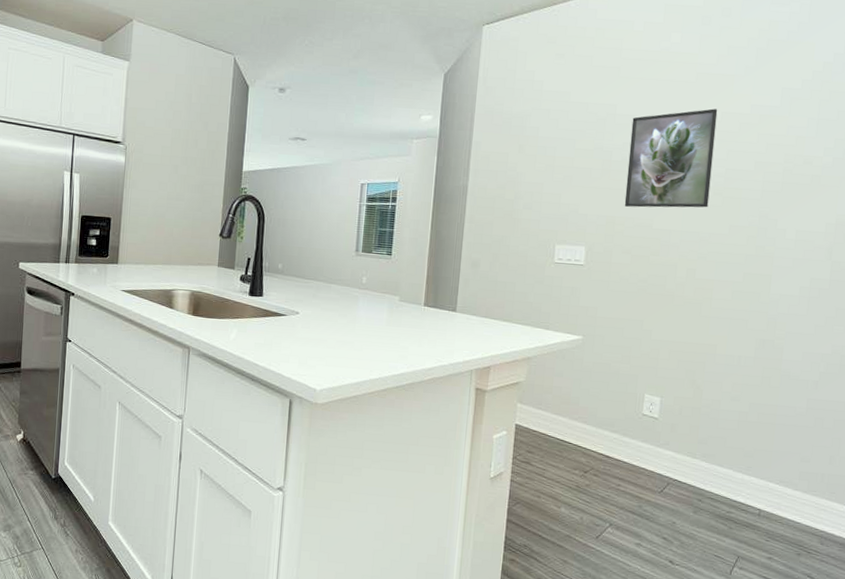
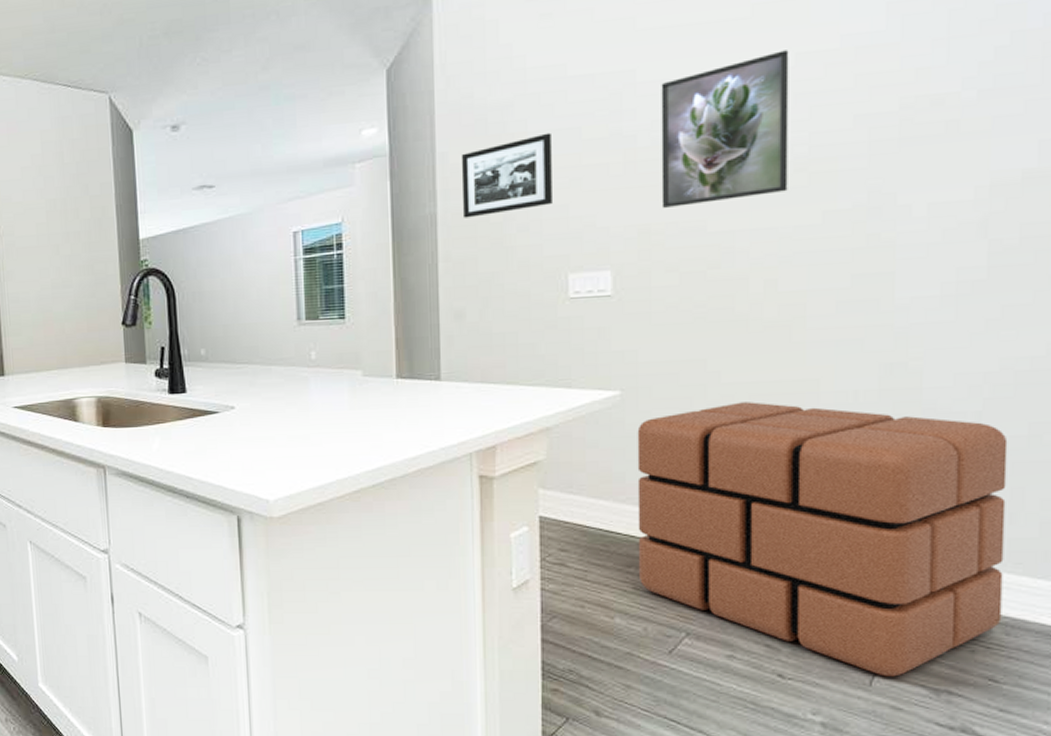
picture frame: none [487,139,555,193] -> present [461,132,552,218]
pouf: none [580,355,833,569] -> present [637,402,1008,677]

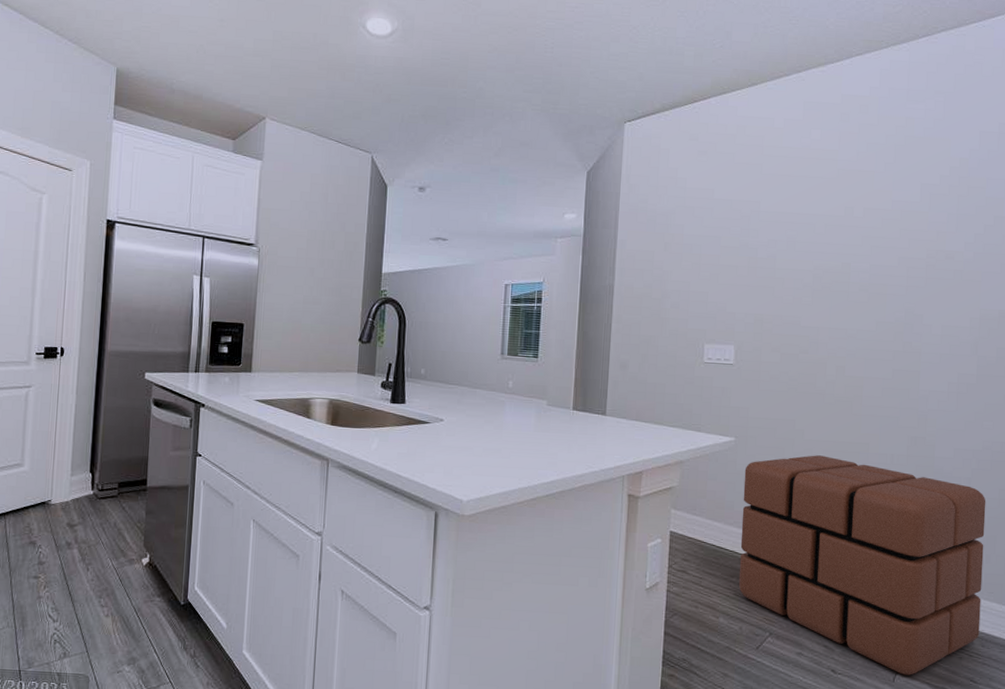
picture frame: present [461,132,552,218] -> none [633,237,700,292]
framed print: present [661,50,789,208] -> none [771,205,860,305]

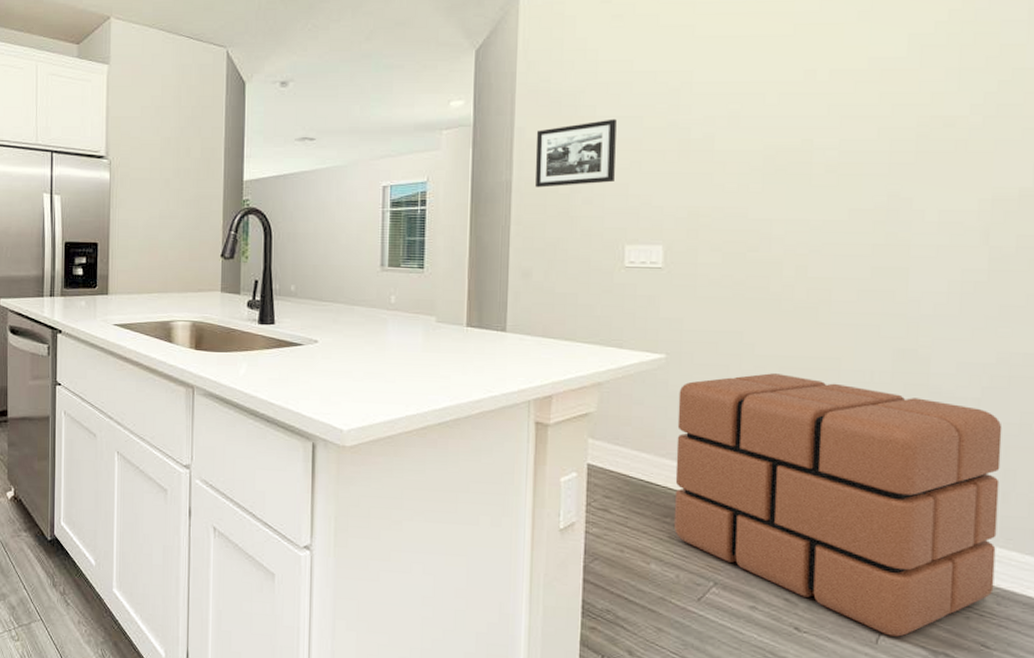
picture frame: none [633,237,700,292] -> present [535,119,617,188]

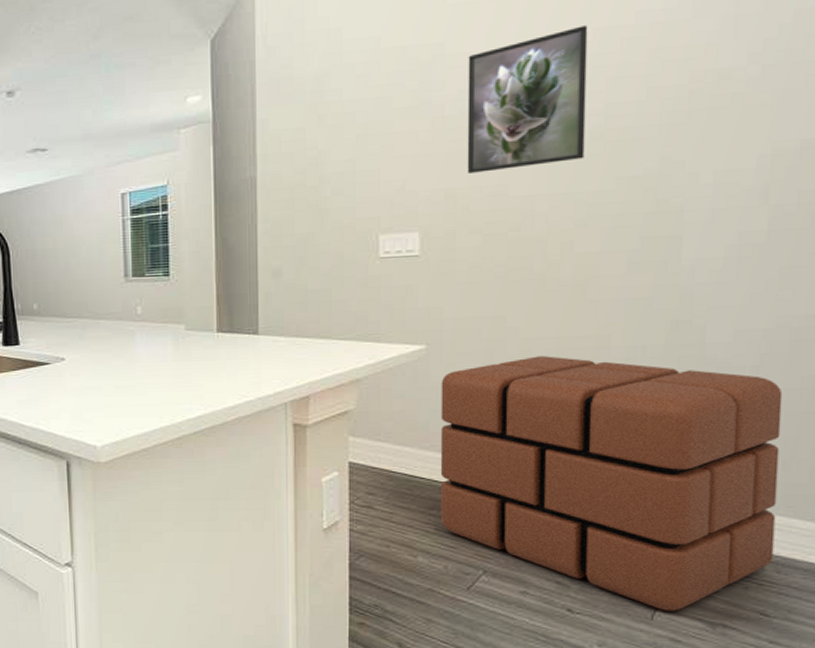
picture frame: present [535,119,617,188] -> none [280,101,365,182]
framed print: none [709,66,825,194] -> present [467,25,588,173]

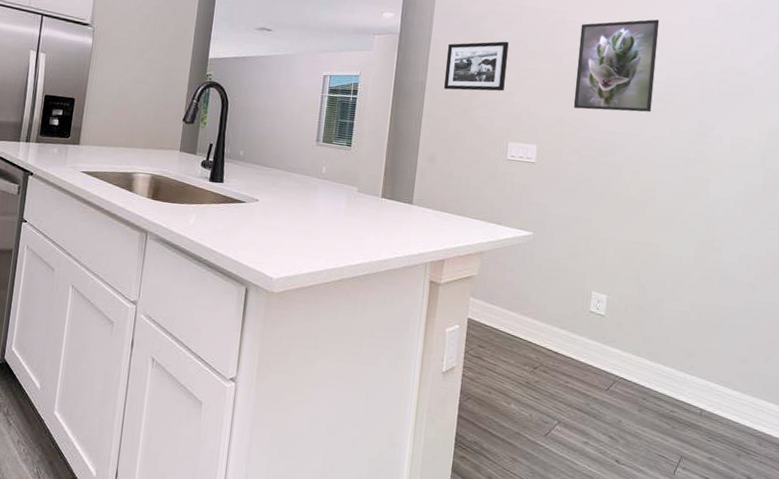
picture frame: none [280,101,365,182] -> present [444,41,509,92]
pouf: present [440,356,783,611] -> none [530,253,768,469]

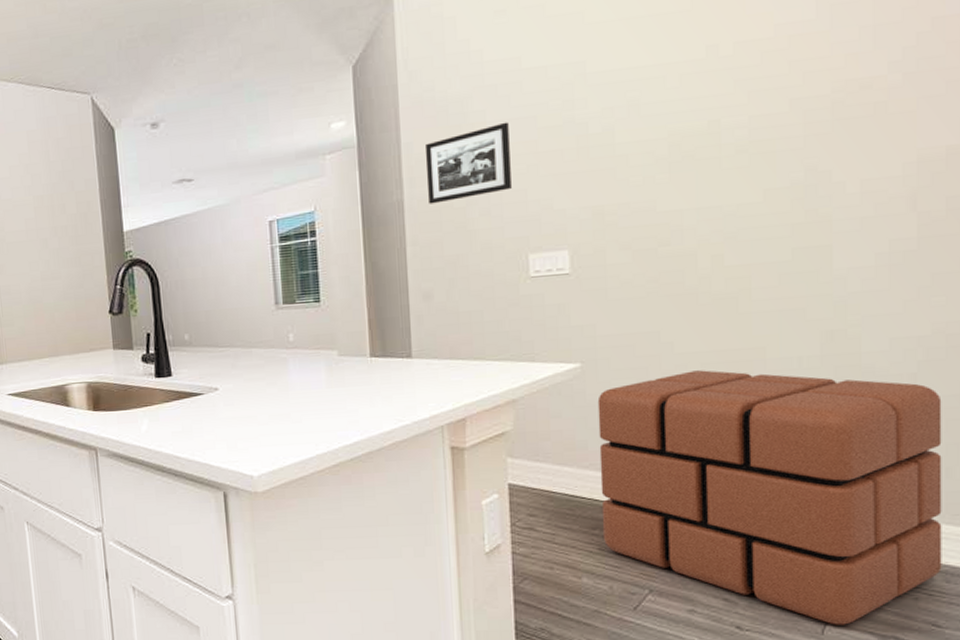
pouf: none [530,253,768,469] -> present [597,370,942,625]
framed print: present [573,19,660,112] -> none [609,40,730,190]

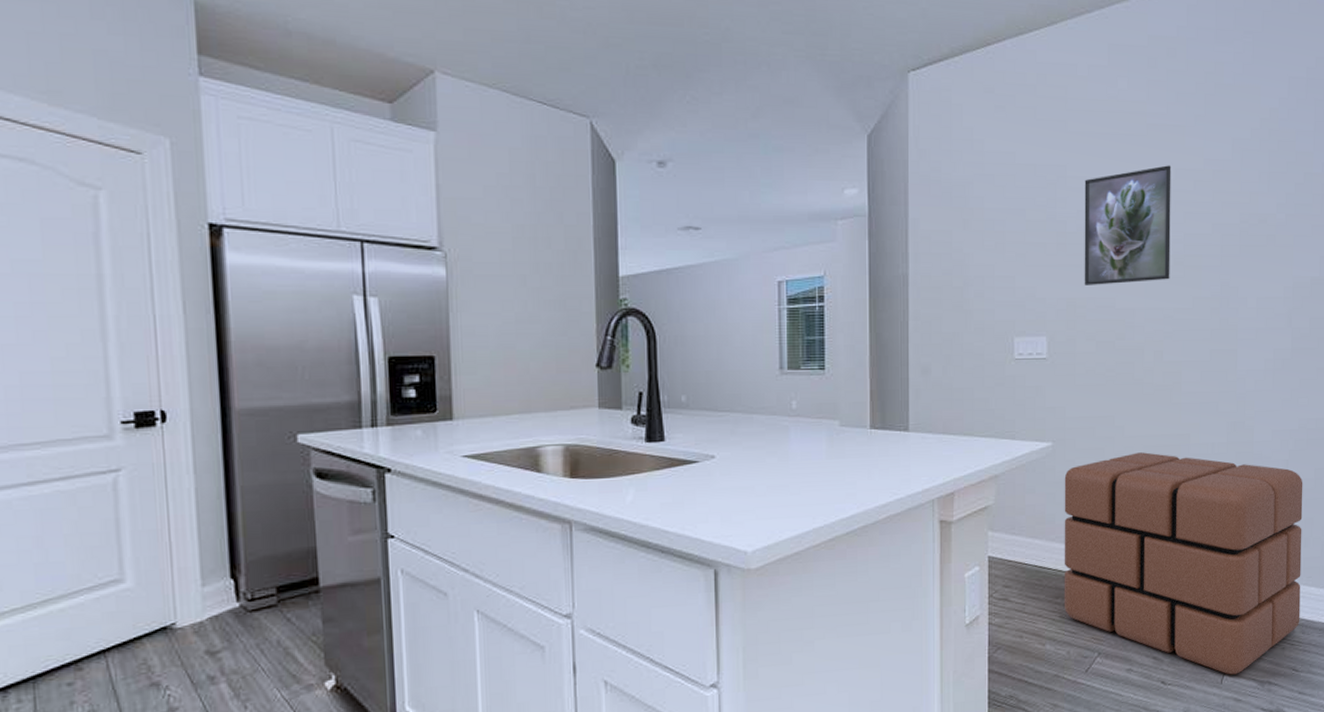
picture frame: present [424,122,512,204] -> none [929,211,1002,281]
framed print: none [609,40,730,190] -> present [1084,165,1171,285]

